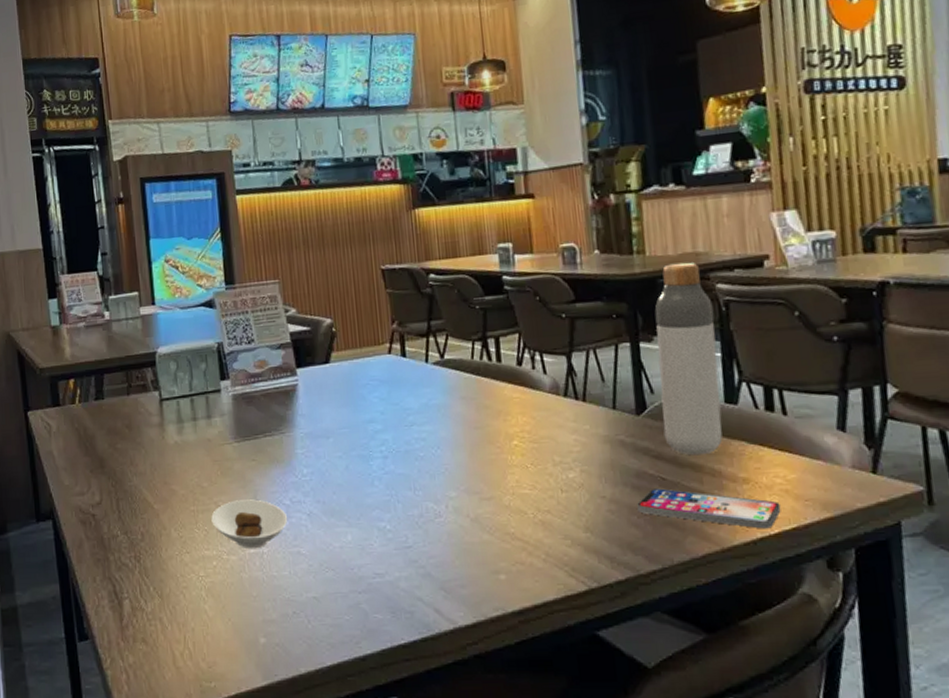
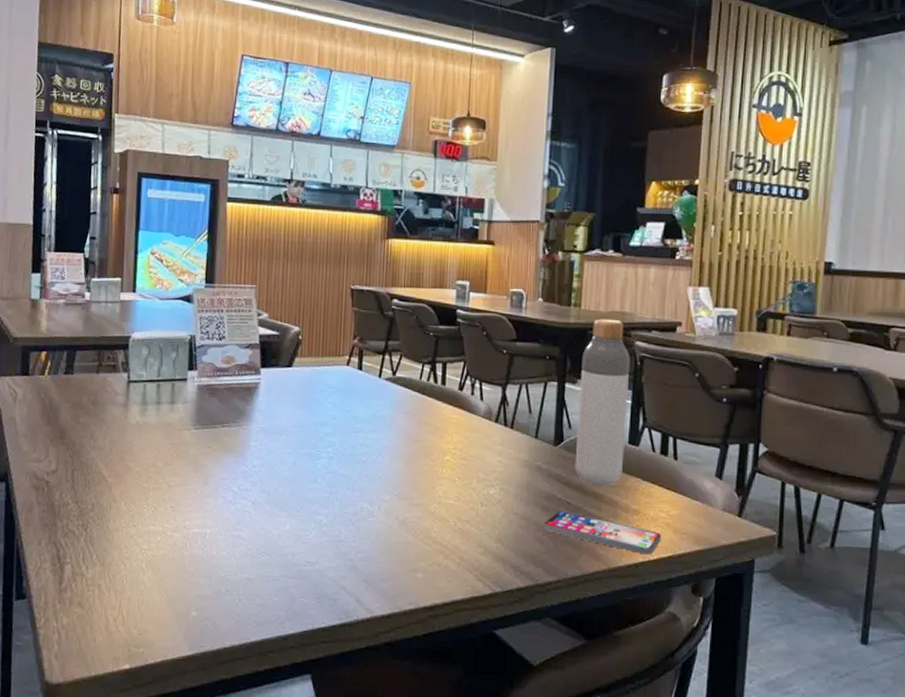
saucer: present [211,499,288,549] -> none [161,482,234,529]

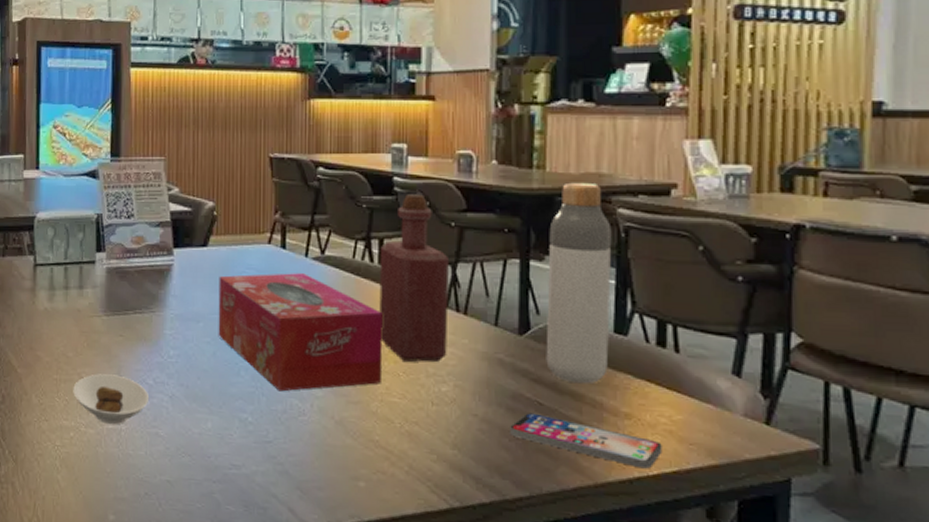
saucer: none [161,482,234,529] -> present [73,374,150,425]
tissue box: none [299,391,443,496] -> present [218,273,383,392]
bottle: none [441,325,501,469] -> present [379,194,450,363]

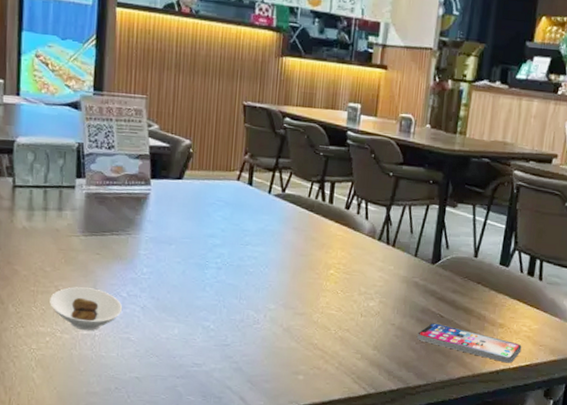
tissue box: present [218,273,383,392] -> none [188,205,329,305]
bottle: present [379,194,450,363] -> none [326,146,386,284]
bottle: present [546,182,612,384] -> none [449,147,508,302]

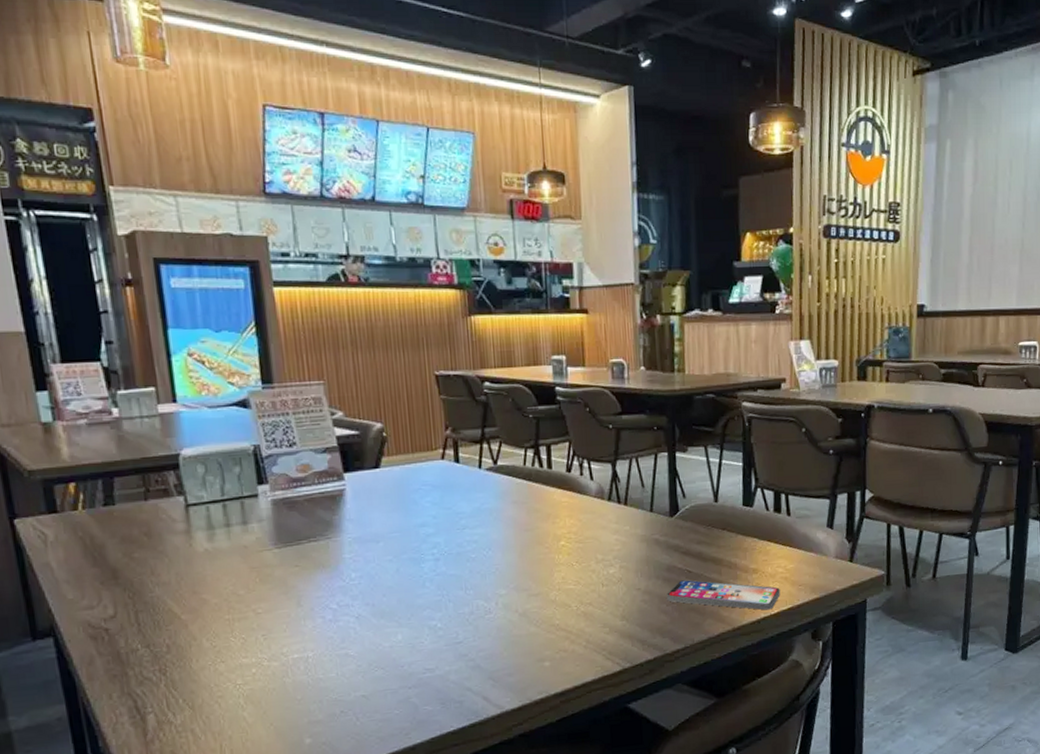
saucer: present [50,287,123,331] -> none [249,605,335,655]

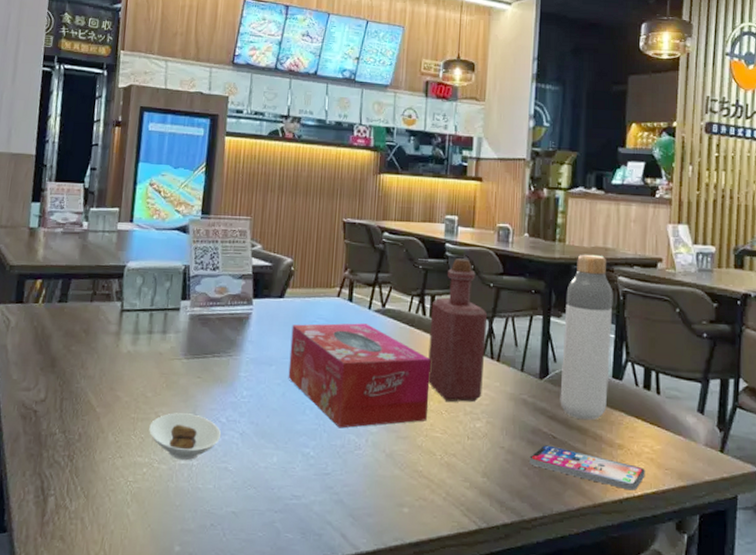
saucer: none [249,605,335,655] -> present [149,413,222,461]
tissue box: none [395,484,558,596] -> present [288,323,431,428]
bottle: none [547,401,613,552] -> present [428,258,488,402]
bottle: none [690,381,740,551] -> present [560,254,613,421]

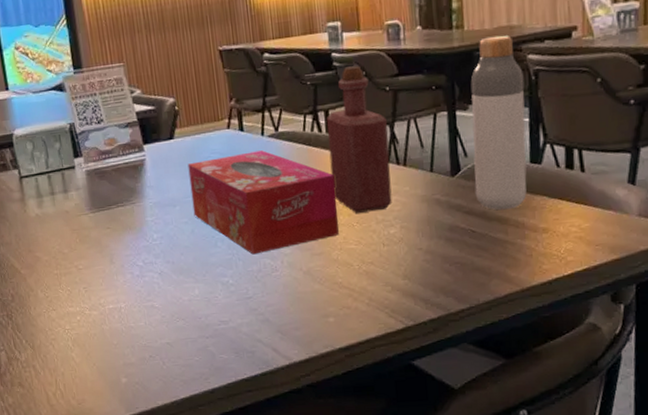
saucer: present [149,413,222,461] -> none [73,262,142,305]
smartphone: present [529,445,645,491] -> none [449,239,575,271]

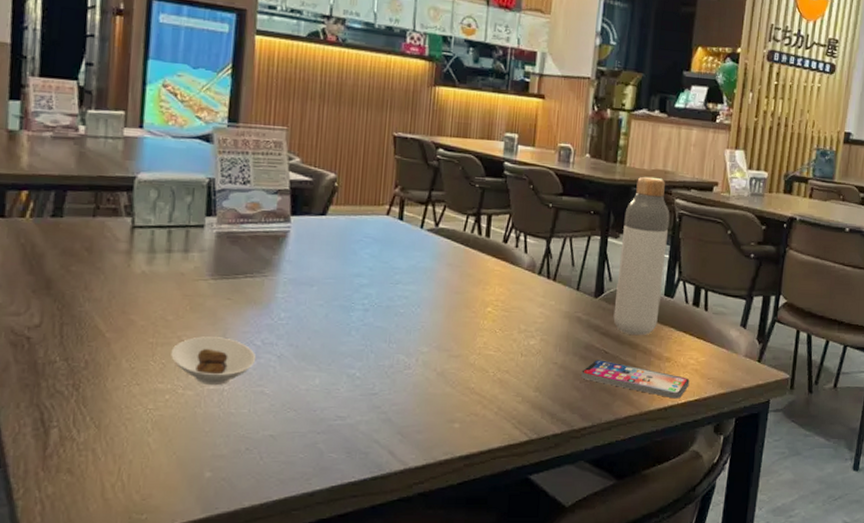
saucer: none [73,262,142,305] -> present [171,336,257,386]
tissue box: present [187,150,339,255] -> none [331,242,486,349]
bottle: present [326,65,393,213] -> none [483,177,546,321]
smartphone: none [449,239,575,271] -> present [581,360,690,399]

